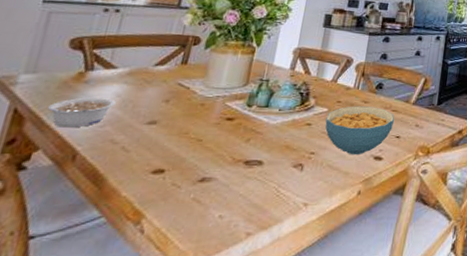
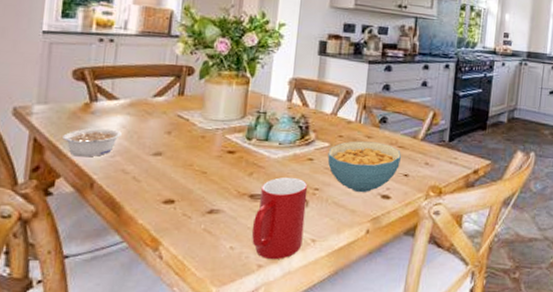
cup: none [242,142,304,226] -> present [251,176,308,259]

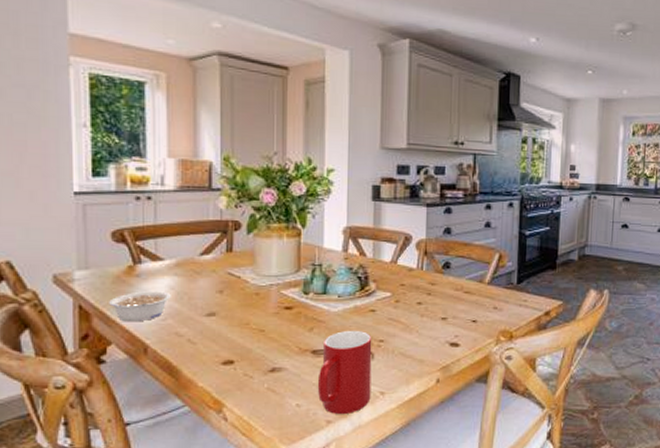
cereal bowl: present [327,141,402,193] -> none [390,289,469,342]

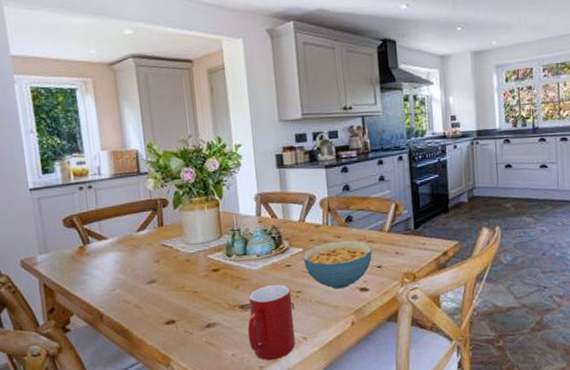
legume: present [109,291,171,322] -> none [67,266,117,295]
cereal bowl: none [390,289,469,342] -> present [303,240,373,290]

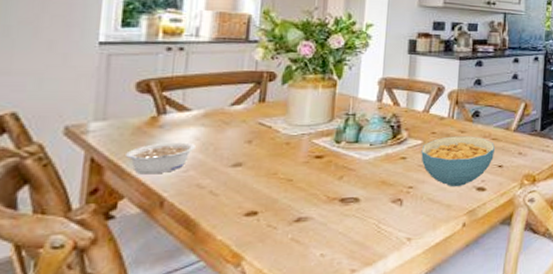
legume: none [67,266,117,295] -> present [126,142,196,175]
cup: present [247,284,296,360] -> none [343,177,402,262]

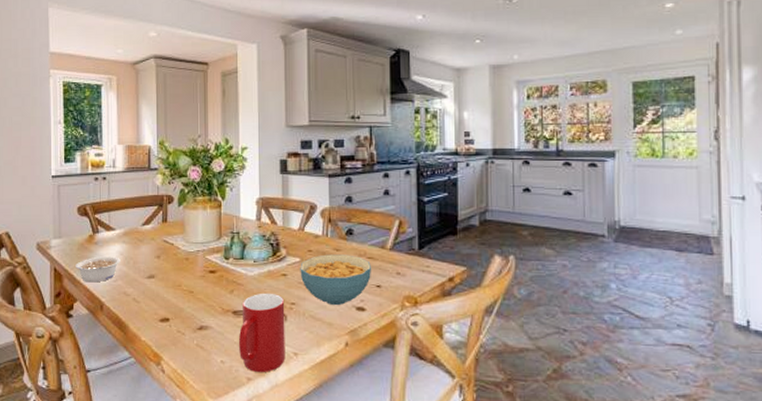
cup: none [343,177,402,262] -> present [238,292,285,372]

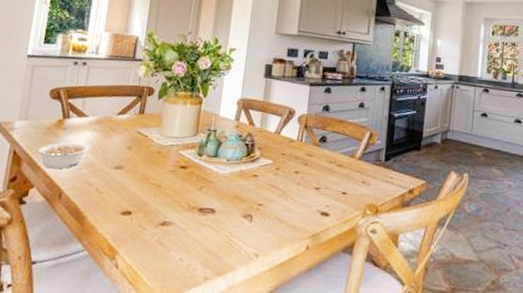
cup: present [238,292,285,372] -> none [199,192,253,272]
cereal bowl: present [300,254,372,306] -> none [271,159,340,210]

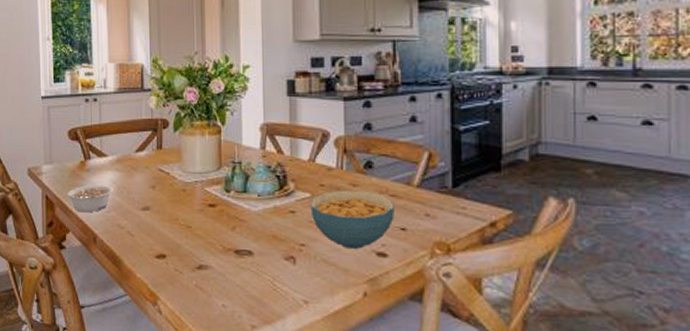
cereal bowl: none [271,159,340,210] -> present [310,190,396,250]

